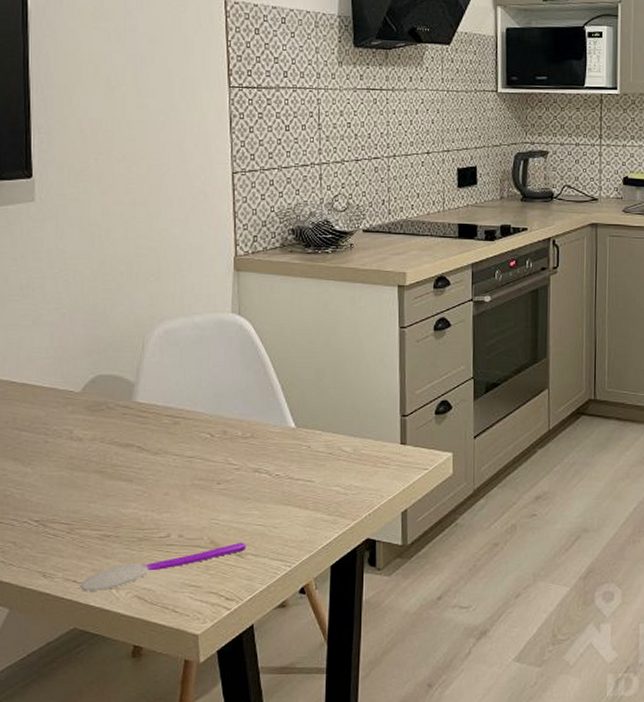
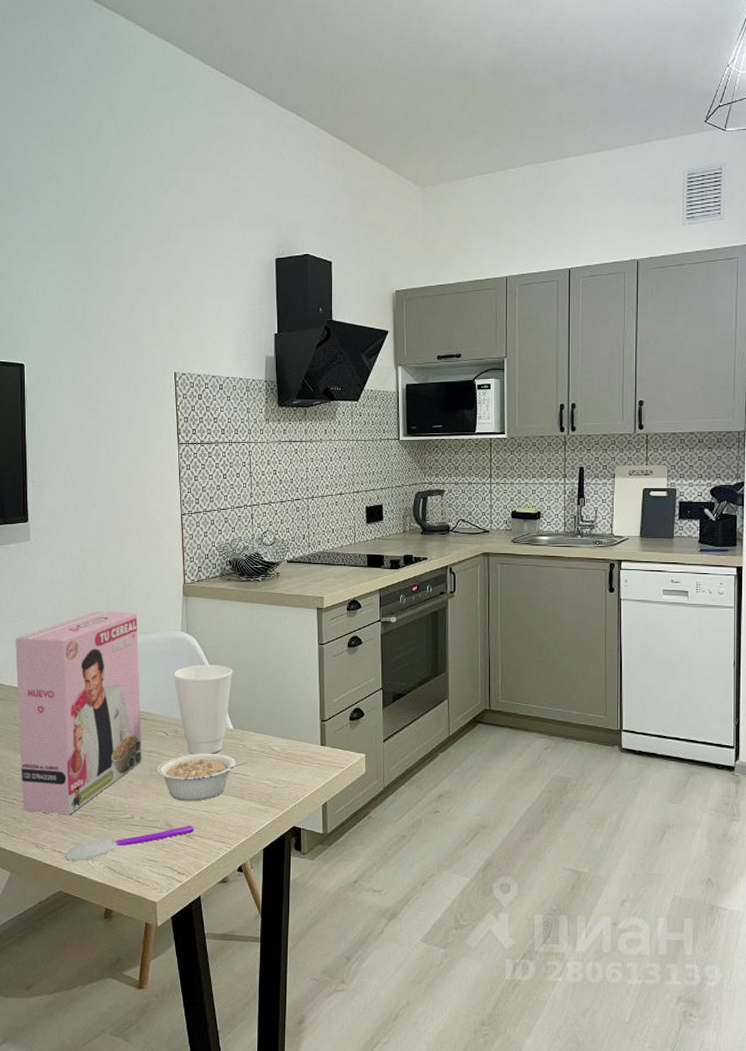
cereal box: none [15,288,181,537] -> present [15,611,142,815]
legume: none [200,456,313,514] -> present [157,753,248,801]
cup: none [221,352,296,459] -> present [173,664,233,755]

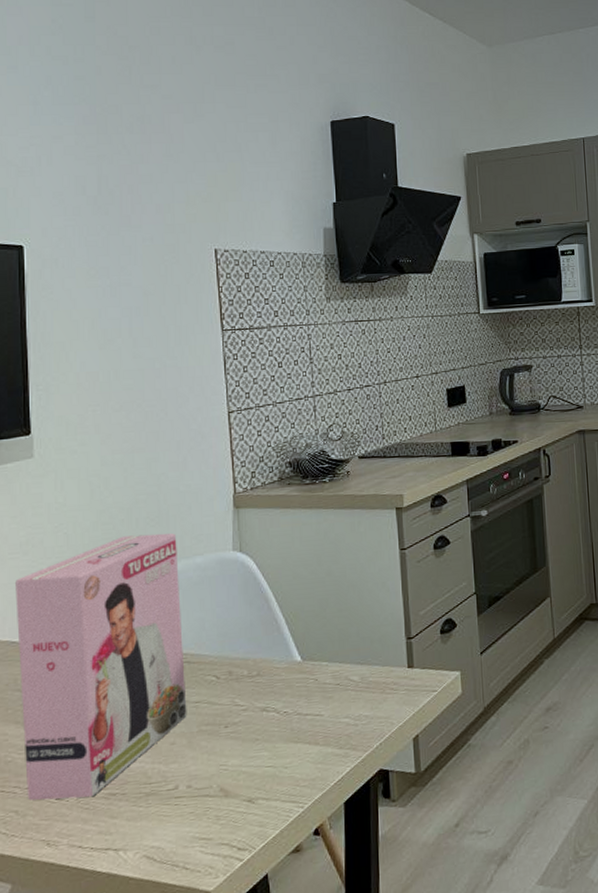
spoon: present [64,825,194,861] -> none [86,786,257,857]
legume: present [157,753,248,801] -> none [207,693,321,758]
cup: present [173,664,233,755] -> none [224,586,299,698]

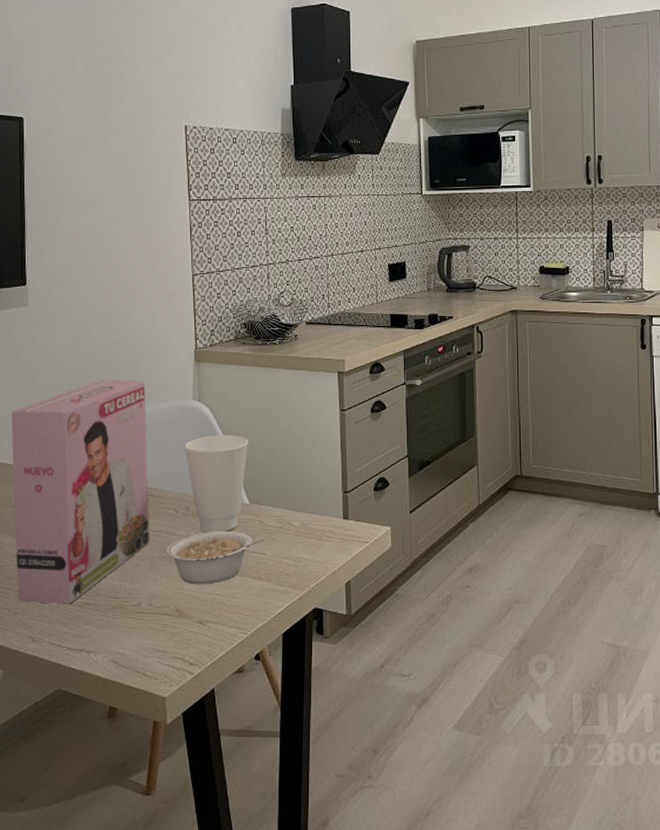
legume: none [207,693,321,758] -> present [167,530,265,585]
cup: none [224,586,299,698] -> present [184,435,249,533]

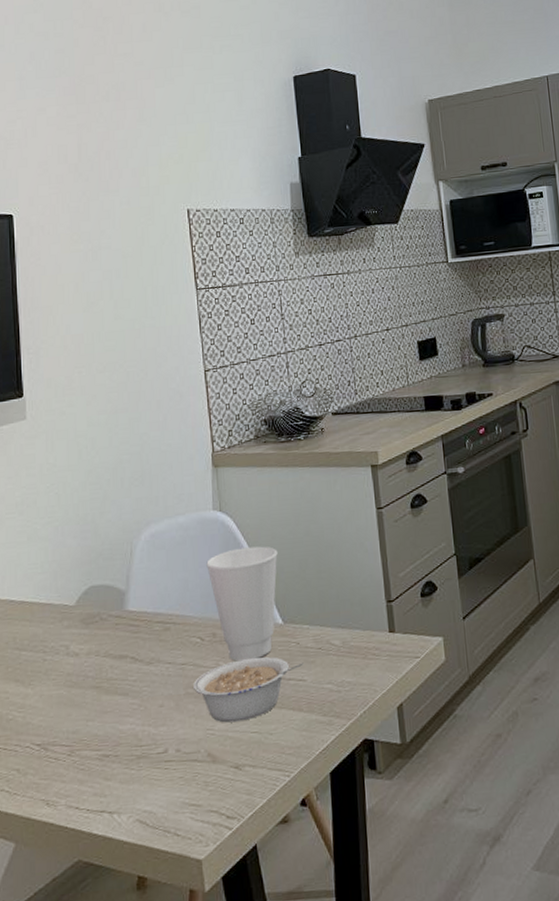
cereal box: present [11,379,150,604] -> none [12,492,174,759]

